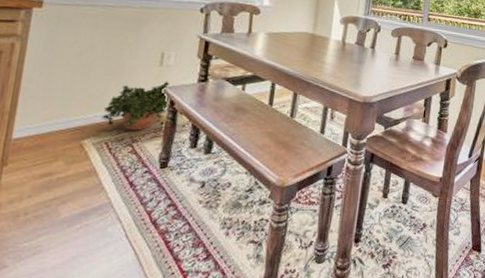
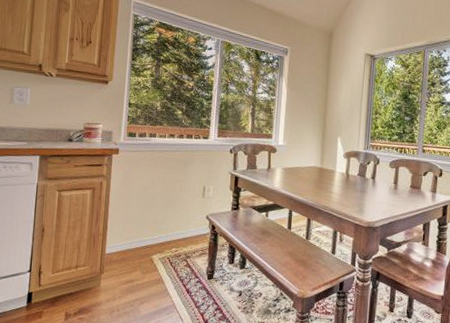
potted plant: present [100,81,169,131] -> none [163,209,211,249]

